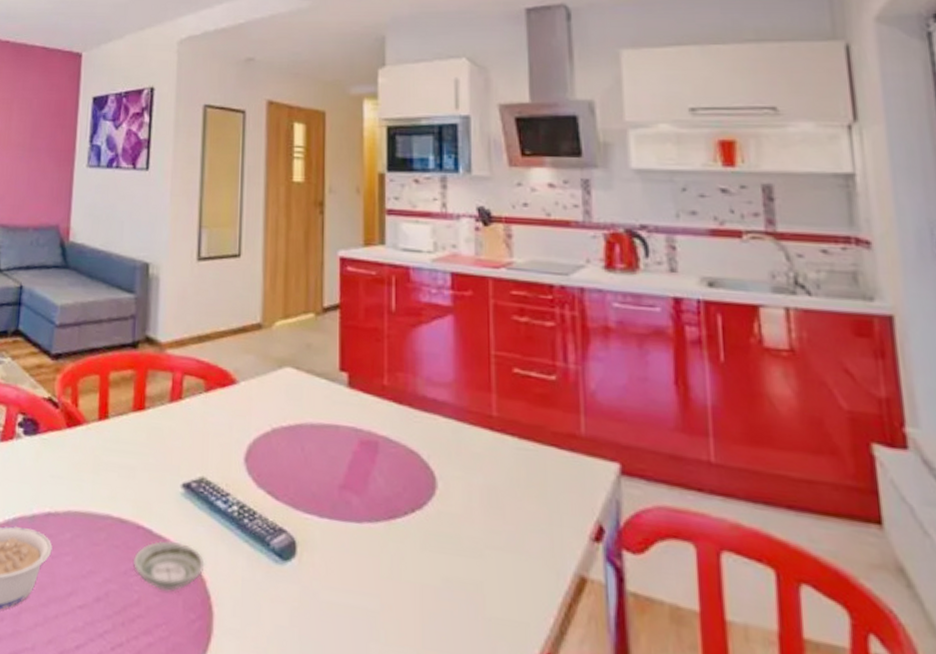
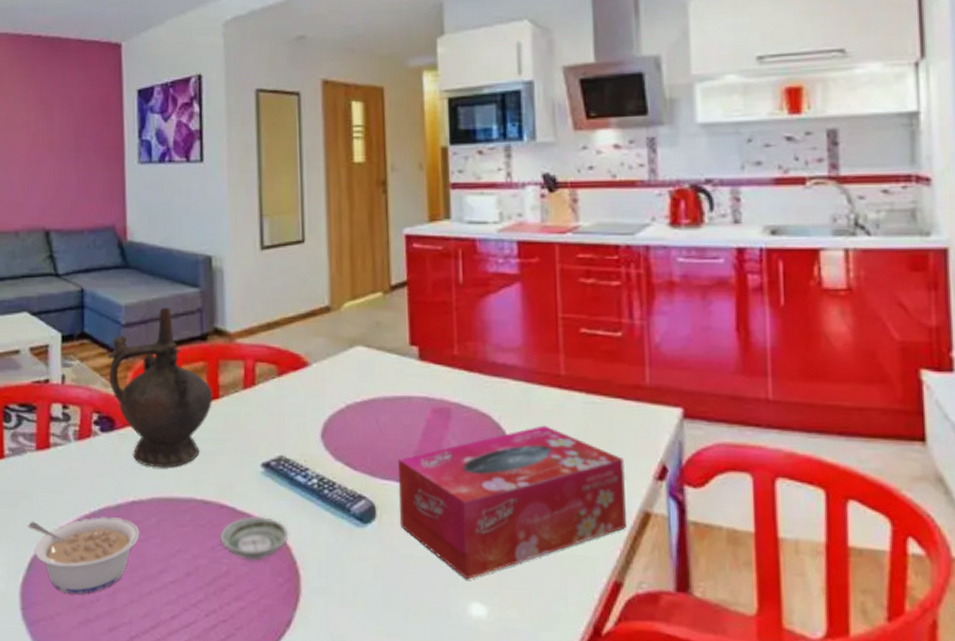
ceremonial vessel: none [38,310,139,480] -> present [107,307,213,467]
tissue box: none [321,469,560,636] -> present [397,425,626,580]

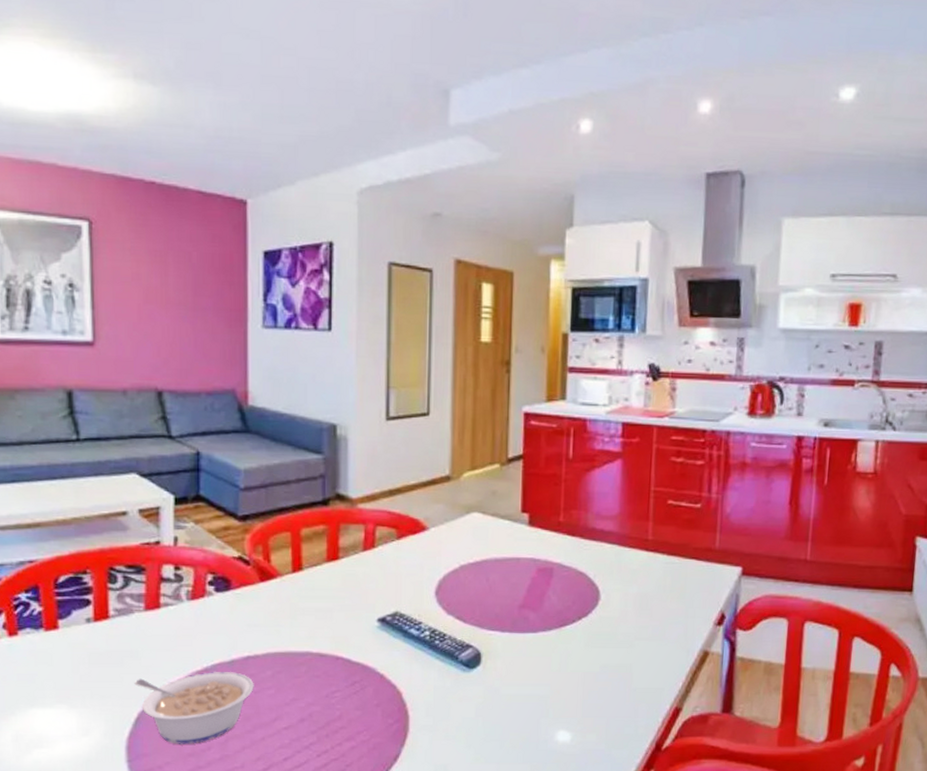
ceremonial vessel: present [107,307,213,467] -> none [224,472,333,624]
saucer: present [220,516,289,560] -> none [335,665,400,705]
tissue box: present [397,425,626,580] -> none [502,582,693,712]

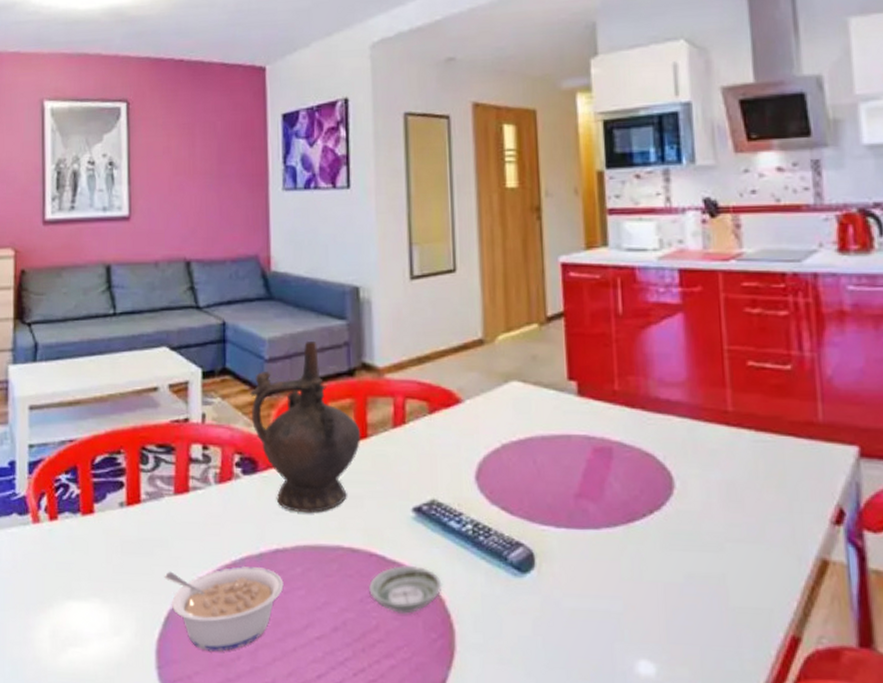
ceremonial vessel: none [224,472,333,624] -> present [250,340,361,512]
saucer: none [335,665,400,705] -> present [369,565,442,614]

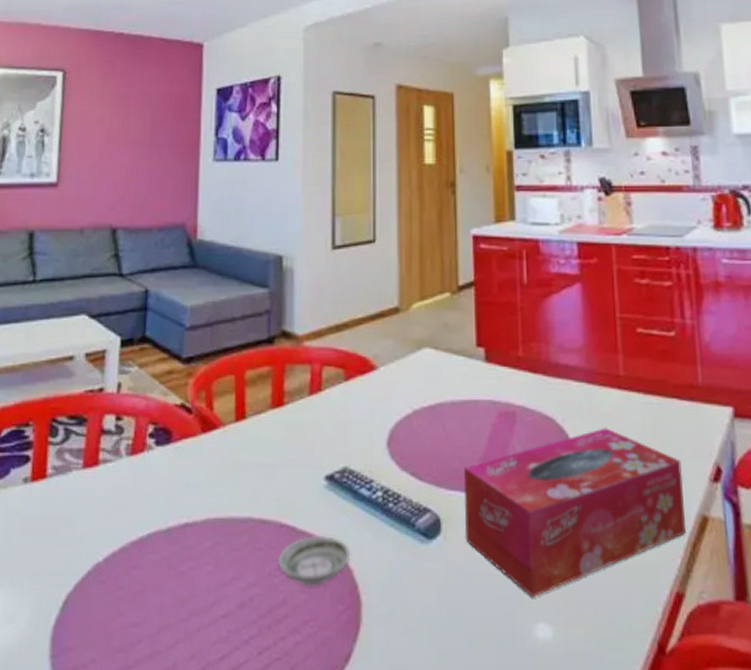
legume: present [164,565,284,652] -> none [65,541,191,636]
ceremonial vessel: present [250,340,361,512] -> none [169,308,278,483]
tissue box: none [557,465,803,635] -> present [463,428,686,598]

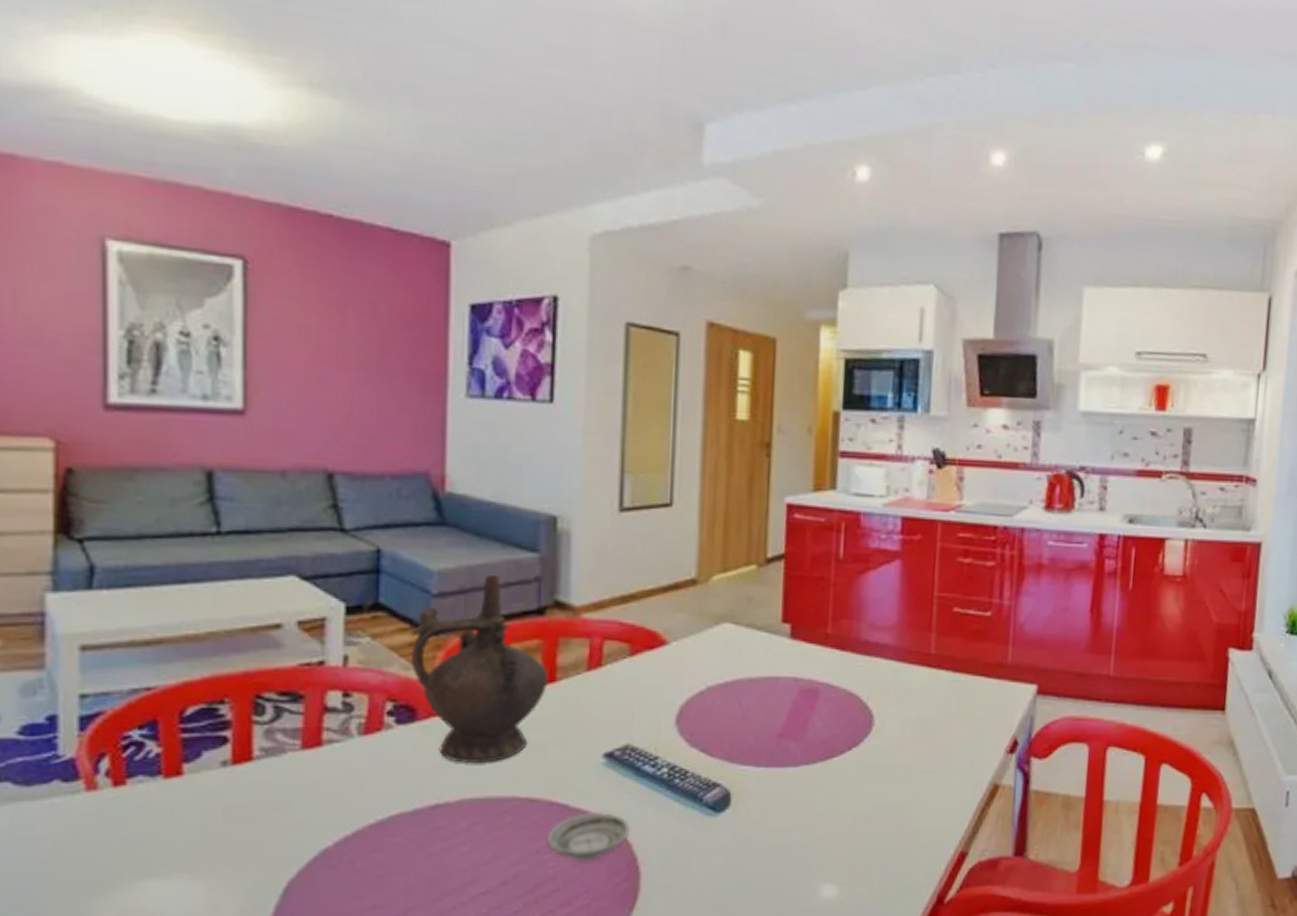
ceremonial vessel: none [169,308,278,483] -> present [410,574,549,763]
tissue box: present [463,428,686,598] -> none [756,704,981,862]

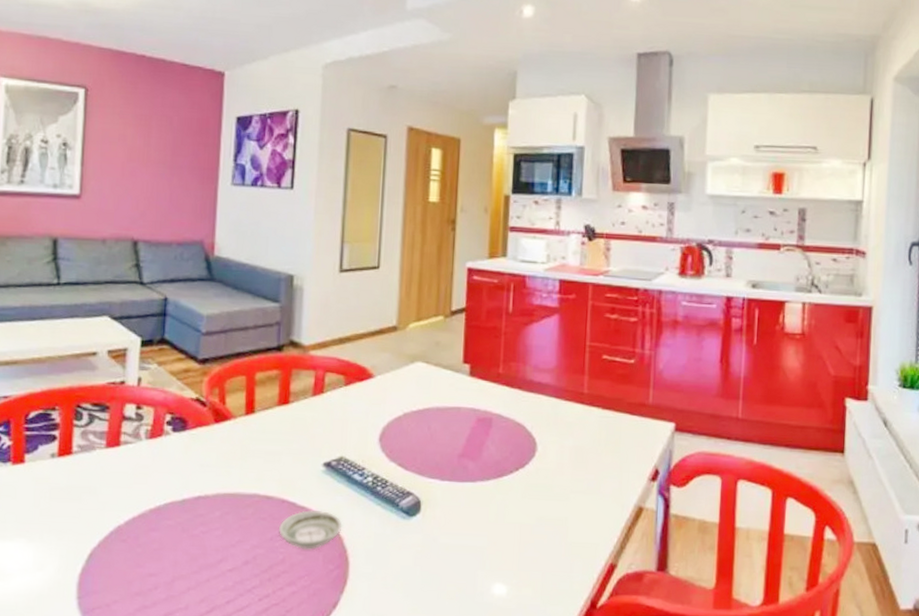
ceremonial vessel: present [410,574,549,763] -> none [185,318,284,466]

